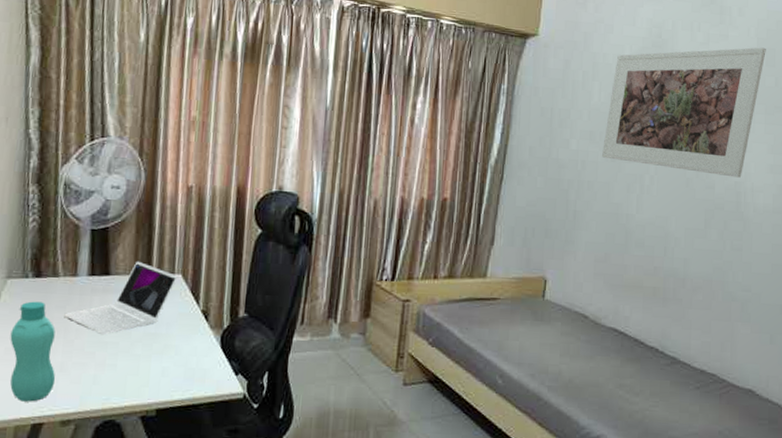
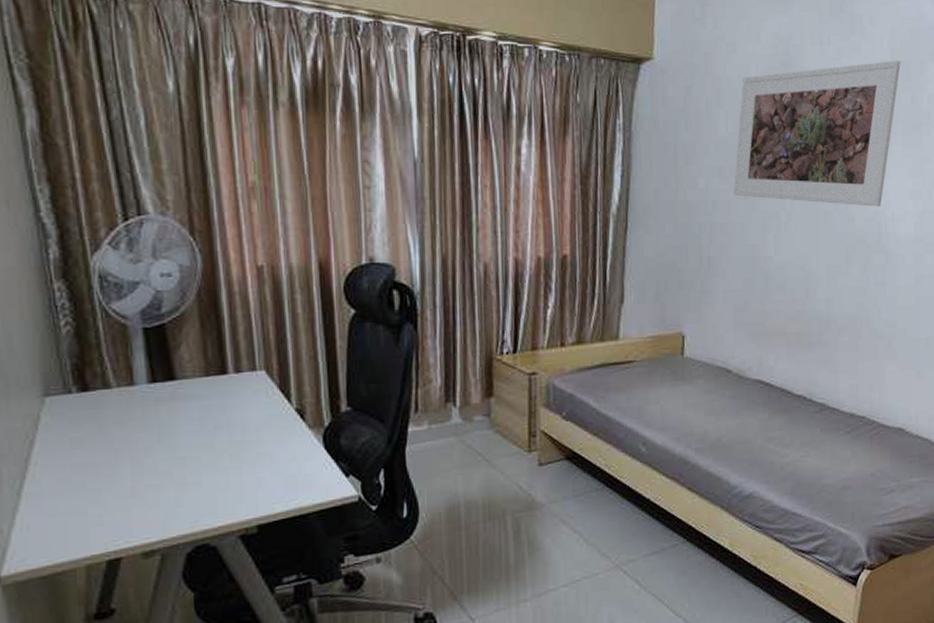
bottle: present [10,301,56,402] -> none [60,419,128,537]
laptop: present [64,261,178,335] -> none [126,359,261,450]

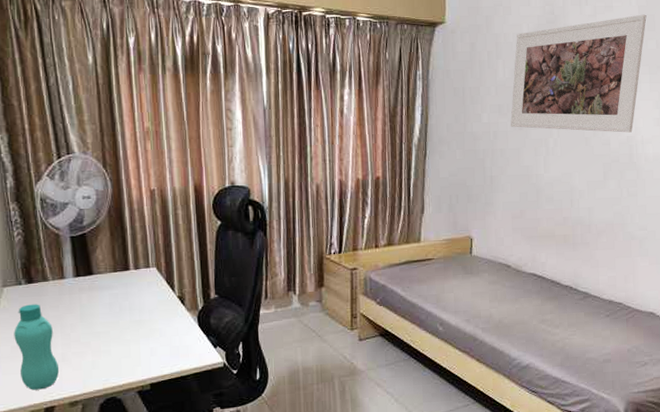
bottle: none [60,419,128,537] -> present [14,304,60,390]

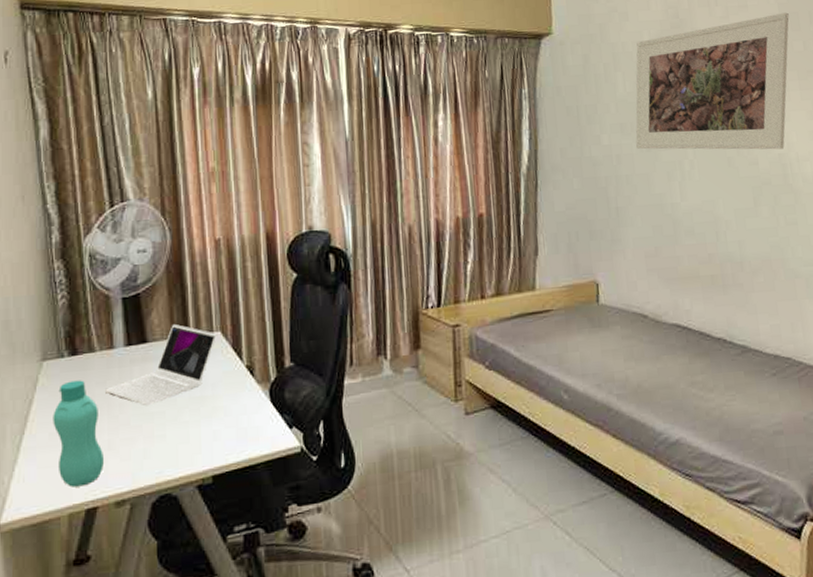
laptop: none [58,259,153,327] -> present [105,323,217,406]

